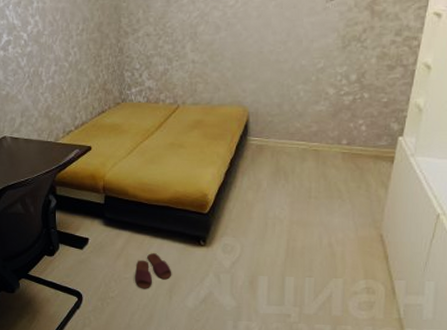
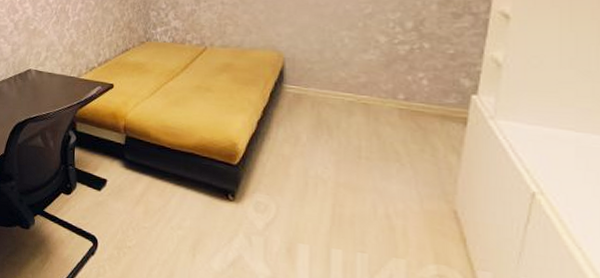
slippers: present [134,253,172,289] -> none [154,203,196,243]

